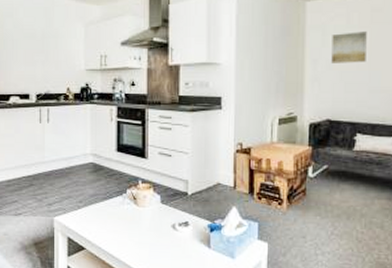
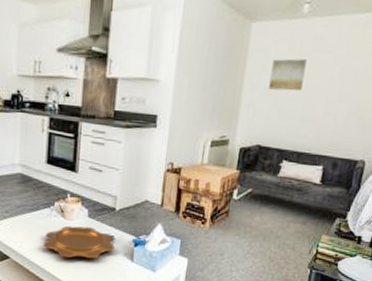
decorative bowl: none [117,213,190,247] -> present [43,226,115,259]

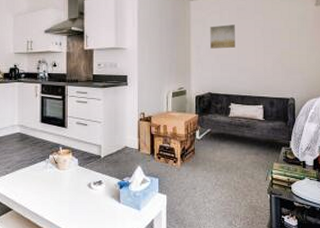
decorative bowl: present [43,226,115,259] -> none [41,175,103,205]

